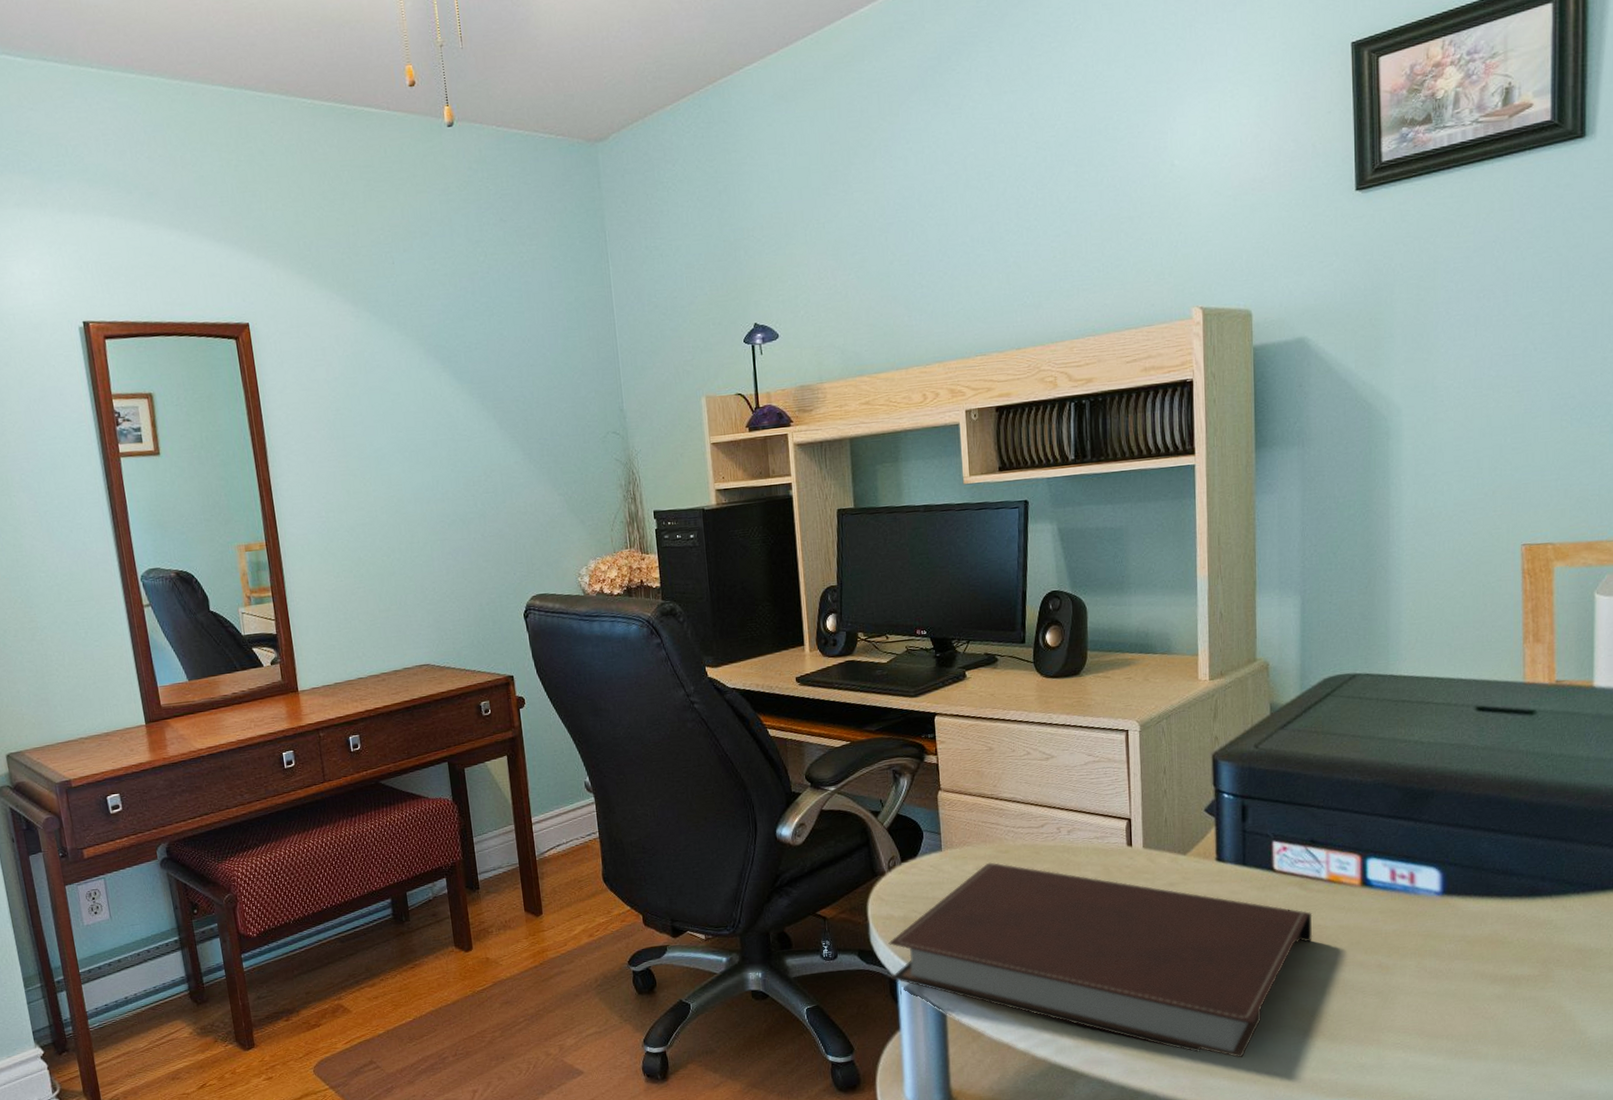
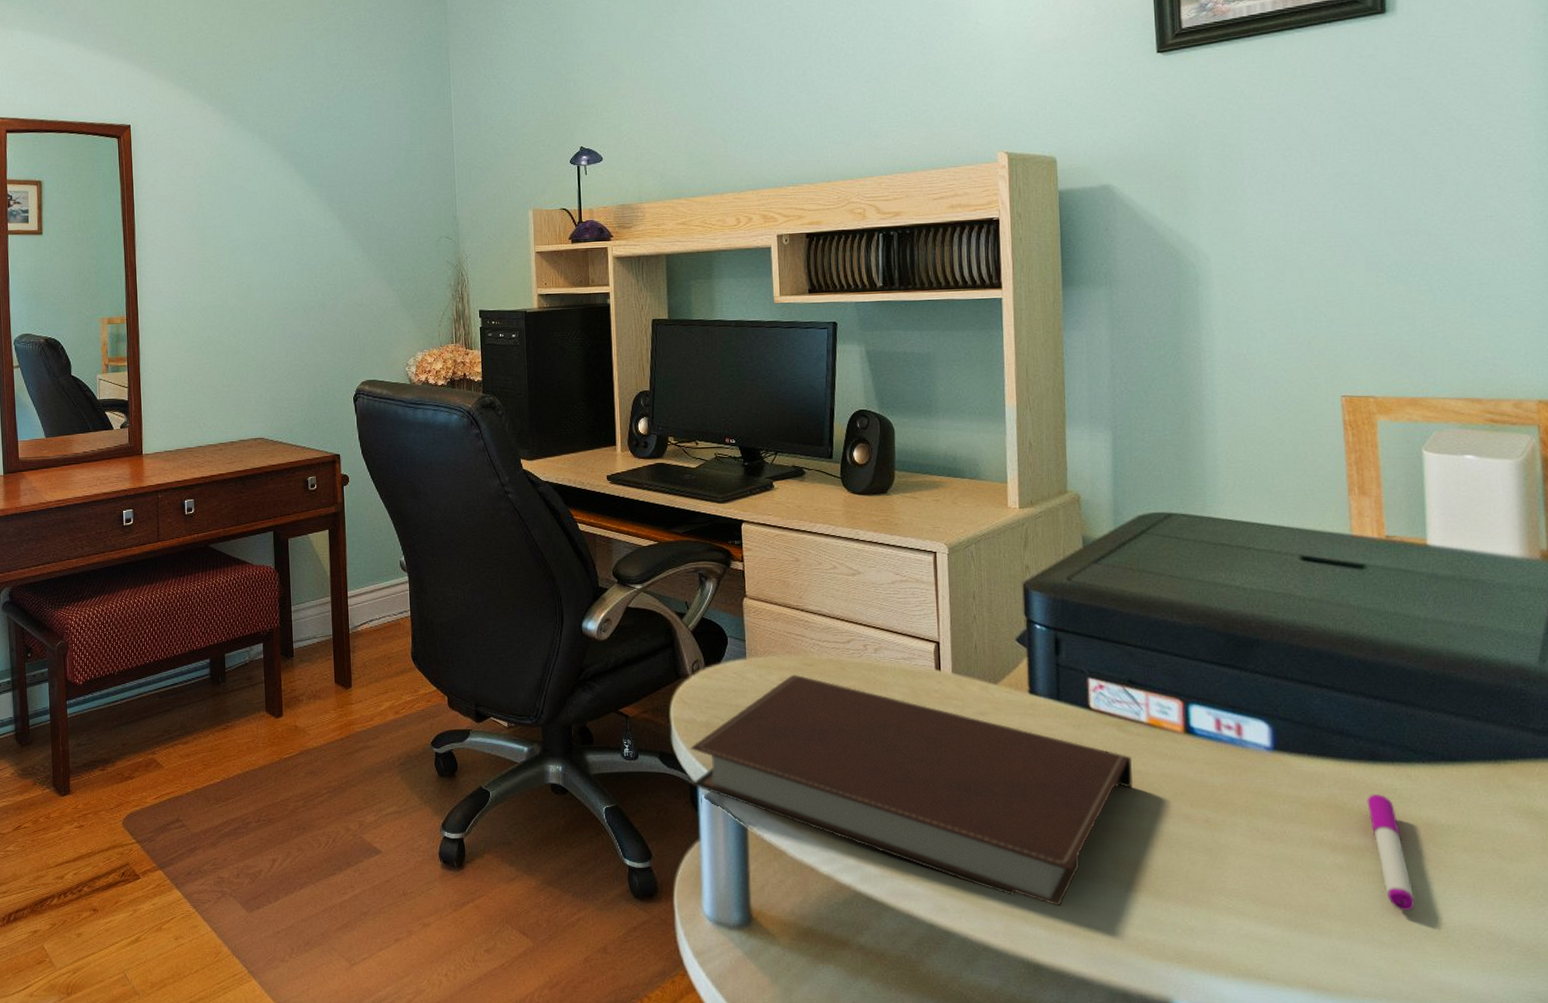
pen: none [1525,926,1564,1031] -> present [1367,793,1416,912]

